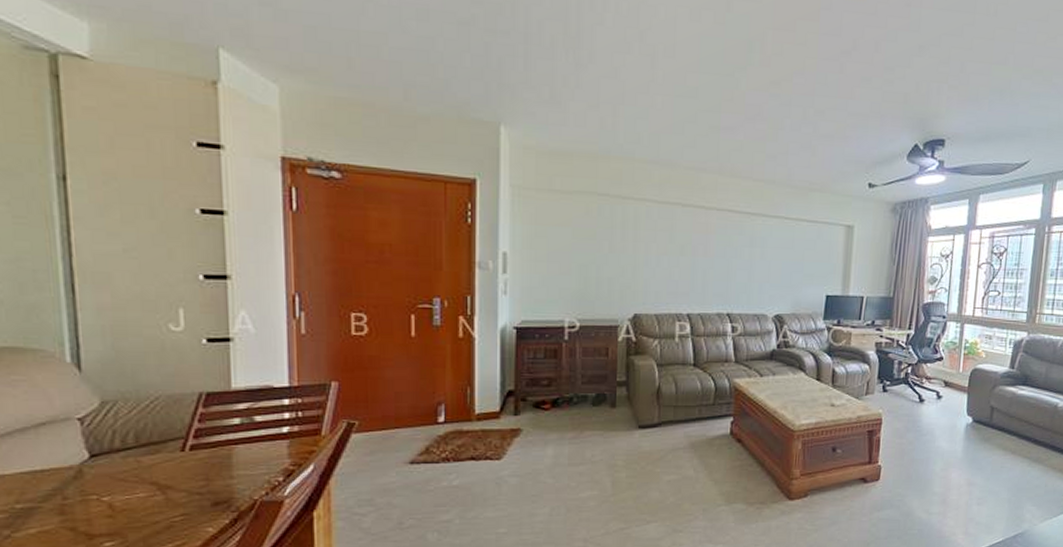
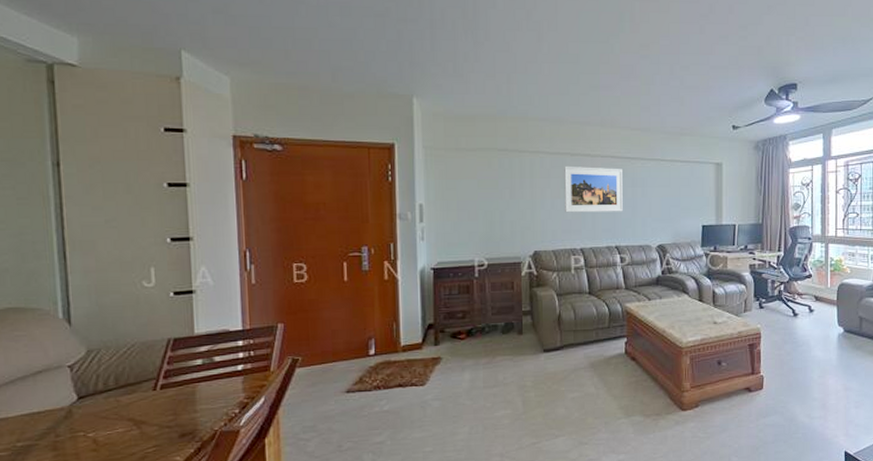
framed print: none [672,217,740,275] -> present [564,165,623,213]

